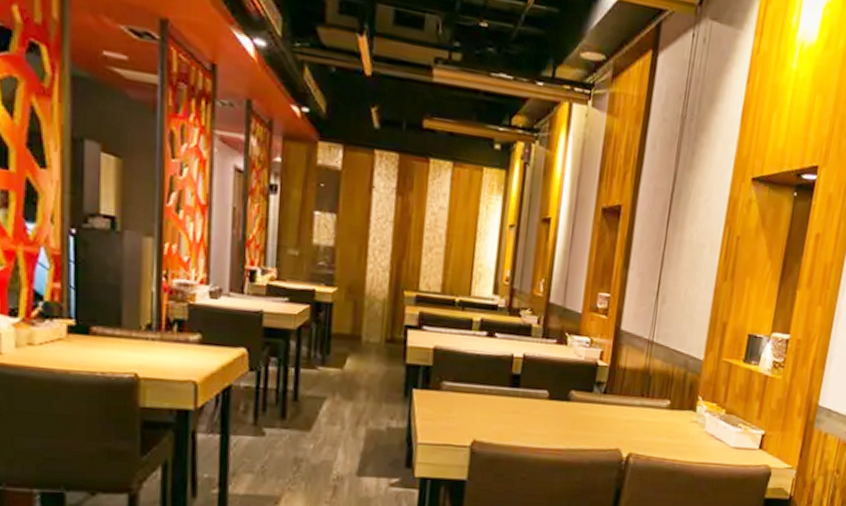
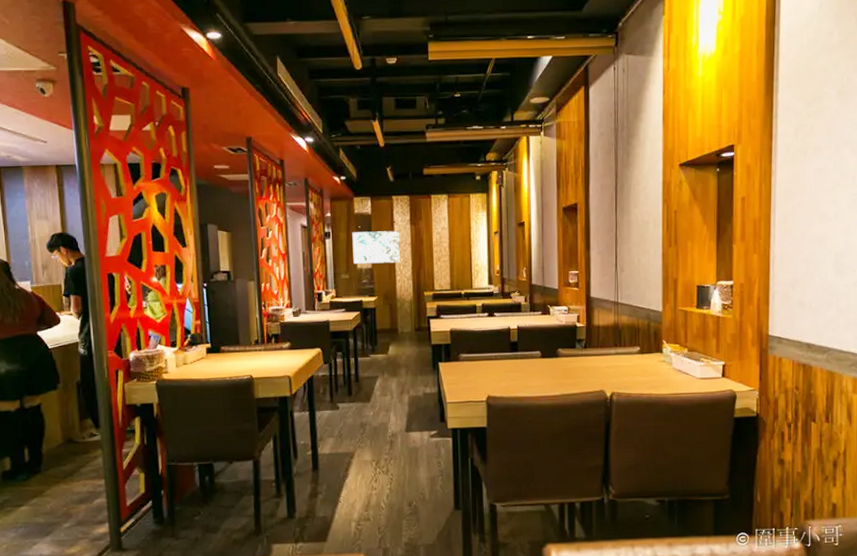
wall art: none [307,191,380,246] -> present [352,230,401,265]

